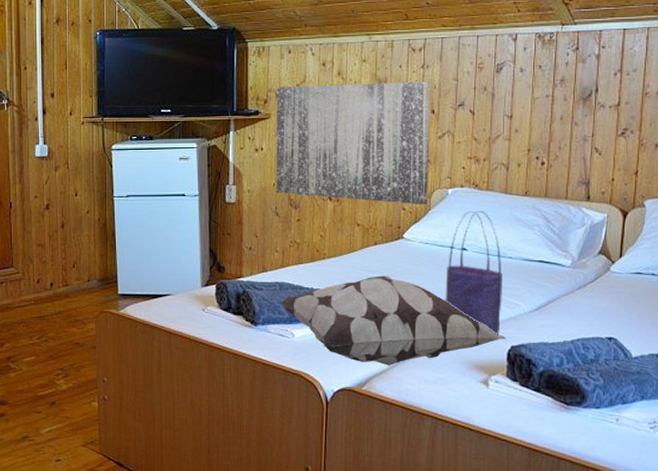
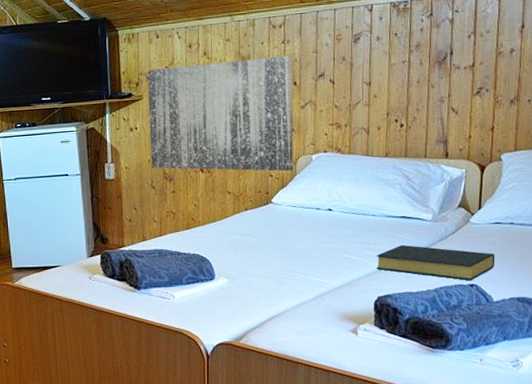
decorative pillow: present [279,275,506,366] -> none [159,238,372,320]
tote bag: present [445,210,502,335] -> none [313,173,368,288]
hardback book: none [511,291,635,334] -> present [376,244,495,281]

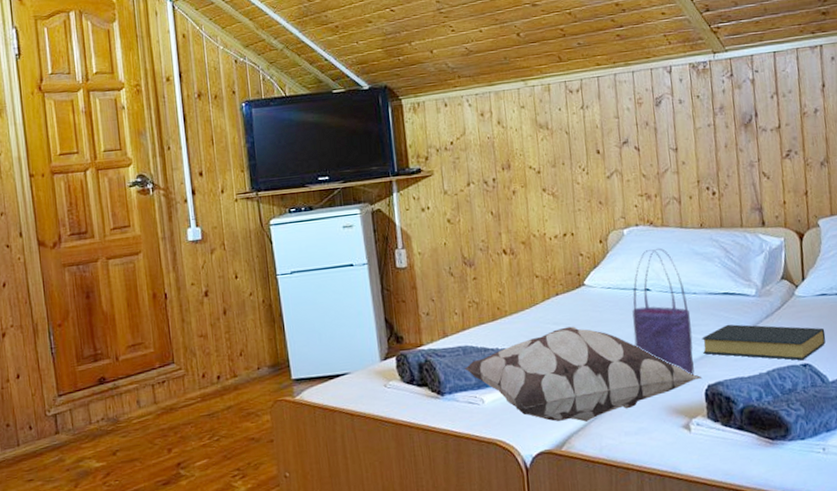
wall art: present [147,55,294,172] -> none [436,121,604,253]
decorative pillow: none [159,238,372,320] -> present [465,326,701,422]
tote bag: none [313,173,368,288] -> present [632,248,694,376]

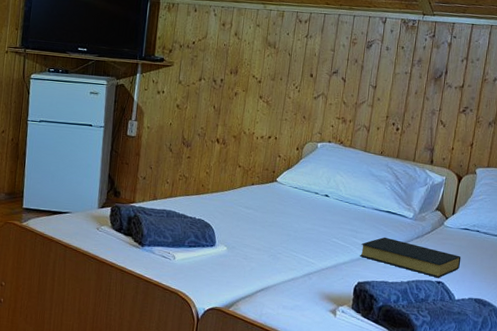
decorative pillow: present [465,326,701,422] -> none [165,212,354,291]
tote bag: present [632,248,694,376] -> none [307,164,357,272]

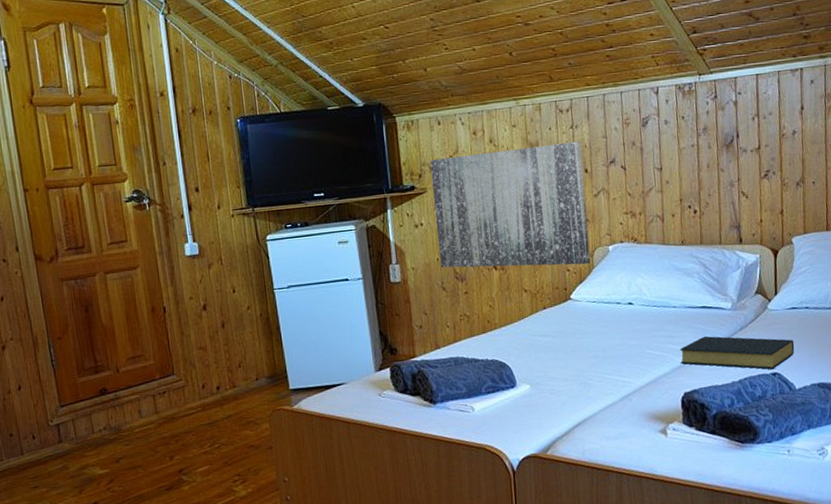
wall art: none [171,39,312,155] -> present [430,141,591,268]

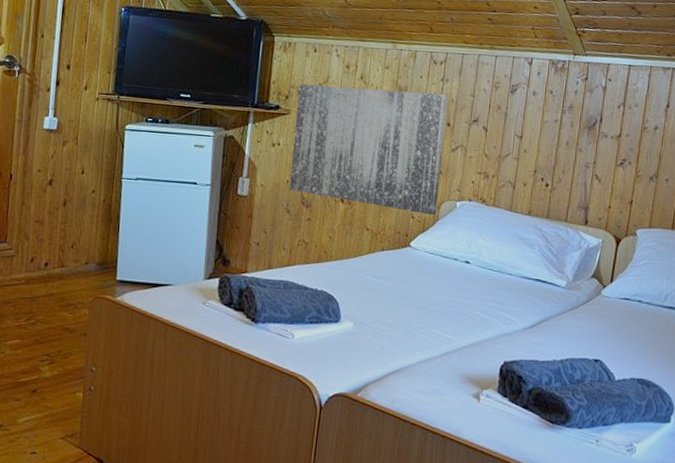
hardback book: present [679,336,795,370] -> none [506,309,621,356]

